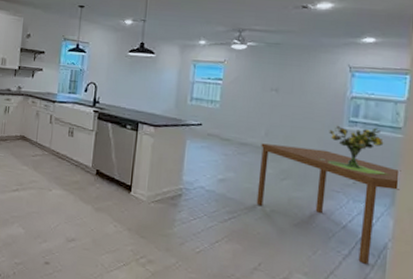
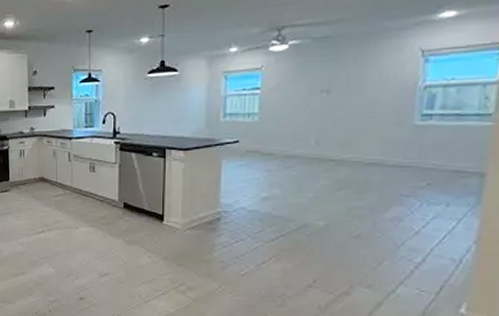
dining table: present [256,143,401,264] -> none [308,151,491,271]
bouquet: present [319,125,387,175] -> none [384,118,472,171]

